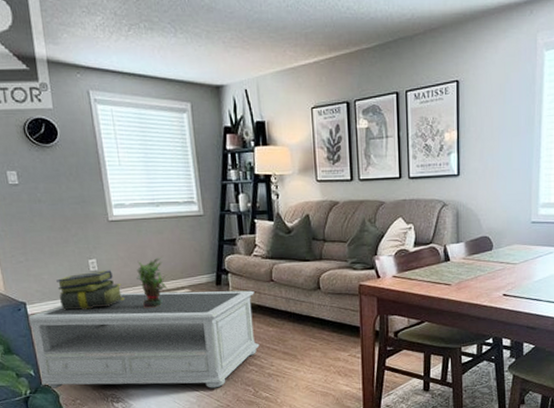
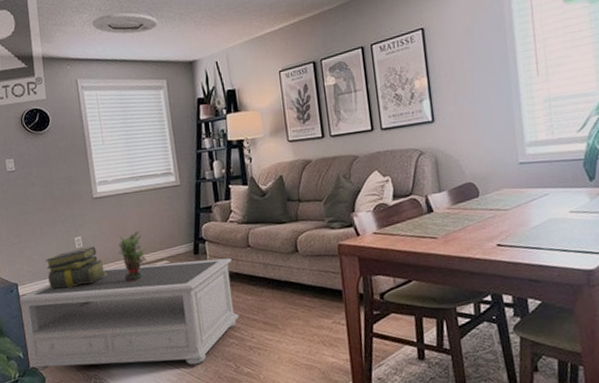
ceiling light: none [106,20,183,46] -> present [92,12,158,34]

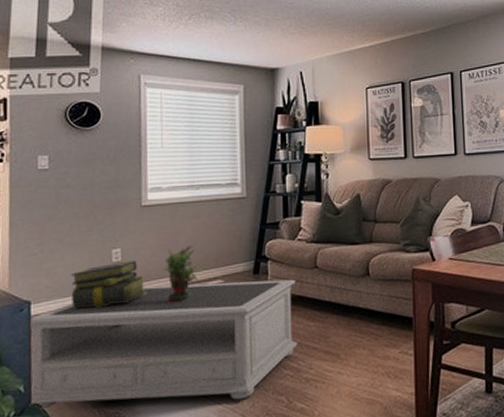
ceiling light: present [92,12,158,34] -> none [167,10,242,33]

